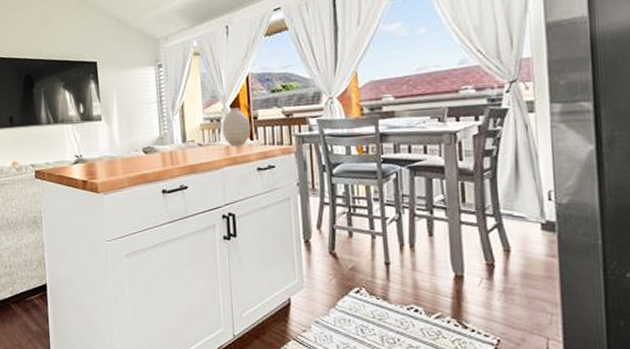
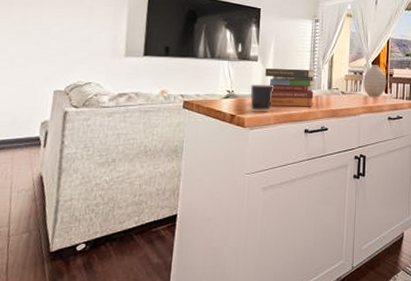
mug: none [98,145,123,176] -> present [250,83,273,112]
books: none [111,122,168,167] -> present [265,68,315,107]

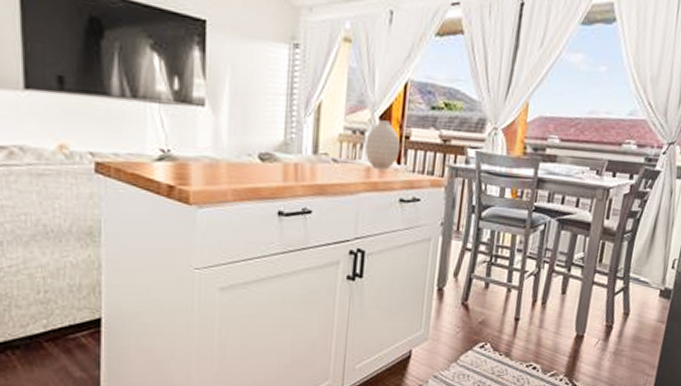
mug: present [250,83,273,112] -> none [195,140,230,184]
books: present [265,68,315,107] -> none [217,118,293,180]

